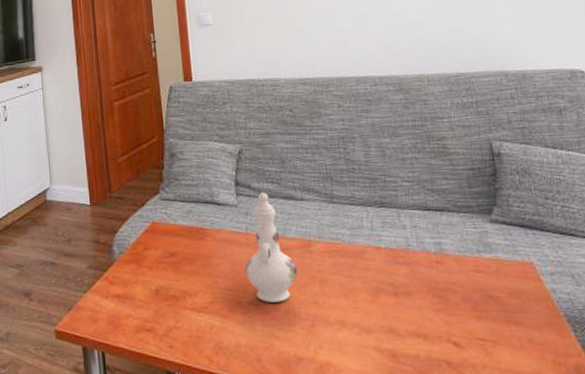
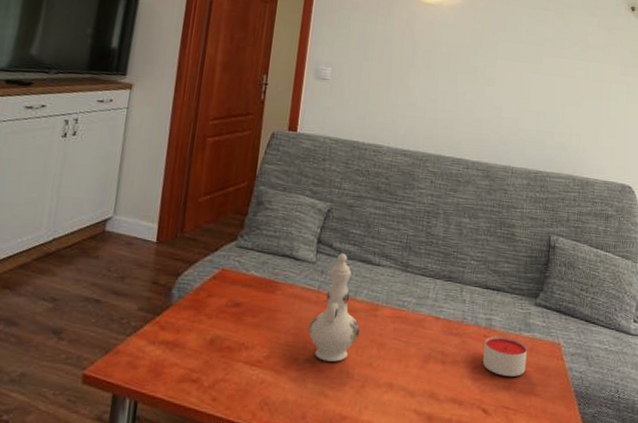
candle: none [439,260,496,304] -> present [483,335,527,376]

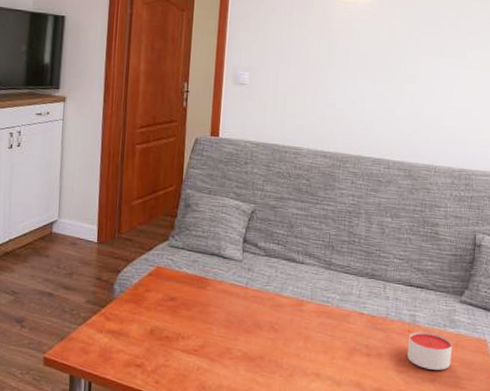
ewer: present [308,253,360,362] -> none [238,252,286,352]

